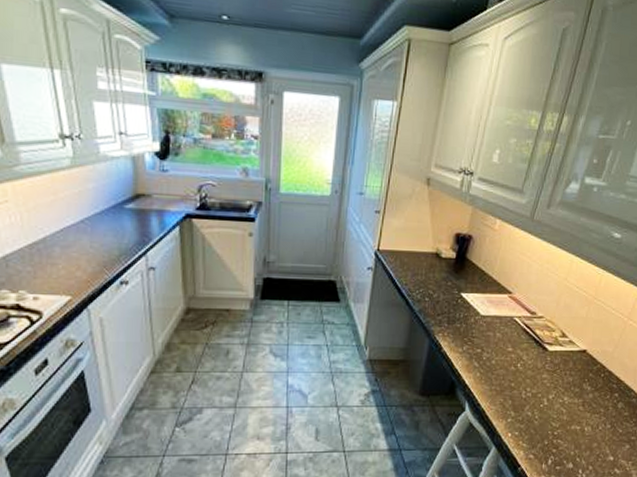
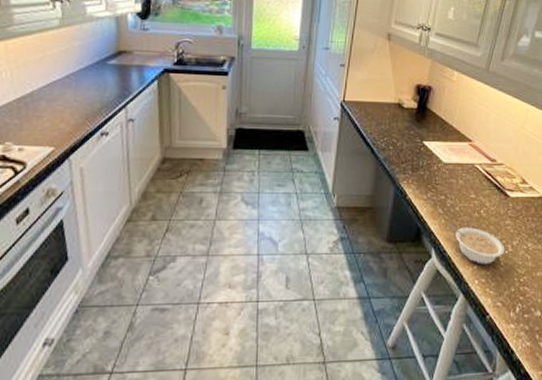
legume: none [483,376,541,418] -> present [448,223,505,264]

